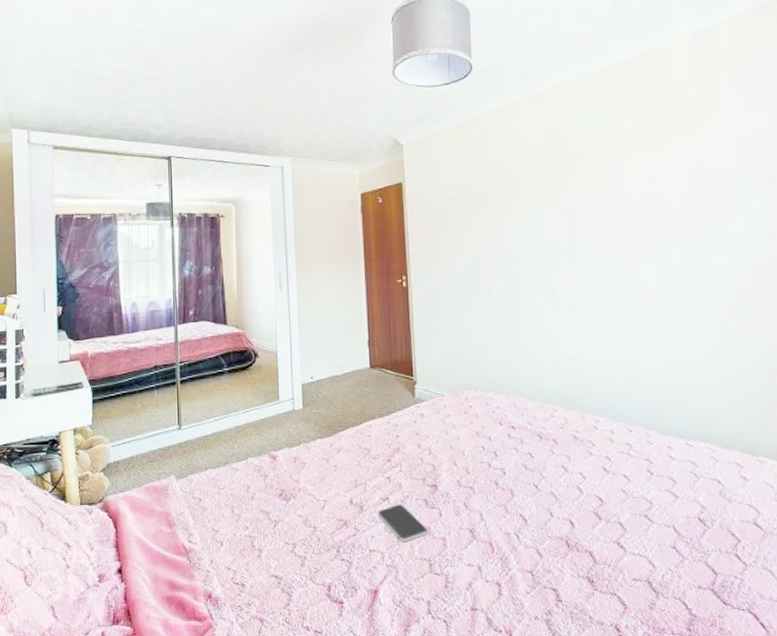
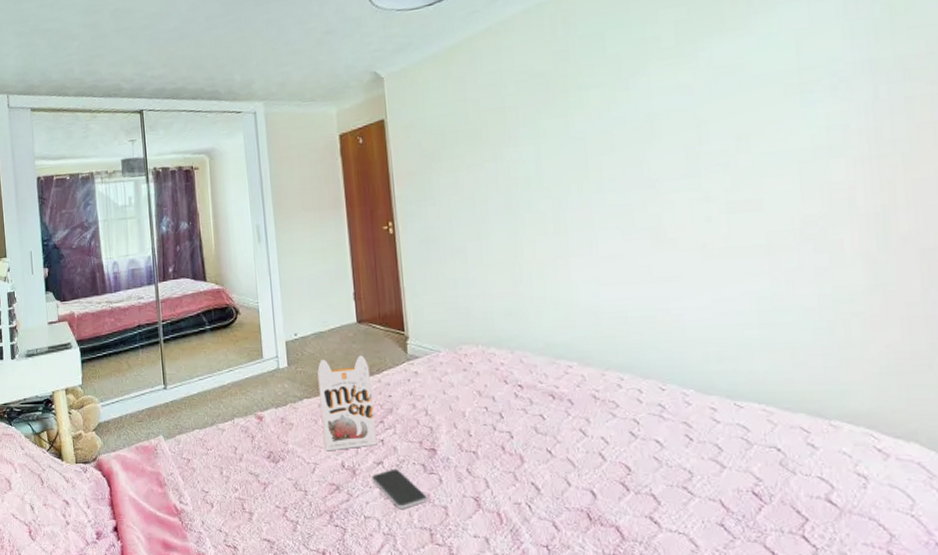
shopping bag: none [331,398,385,489] -> present [317,355,378,451]

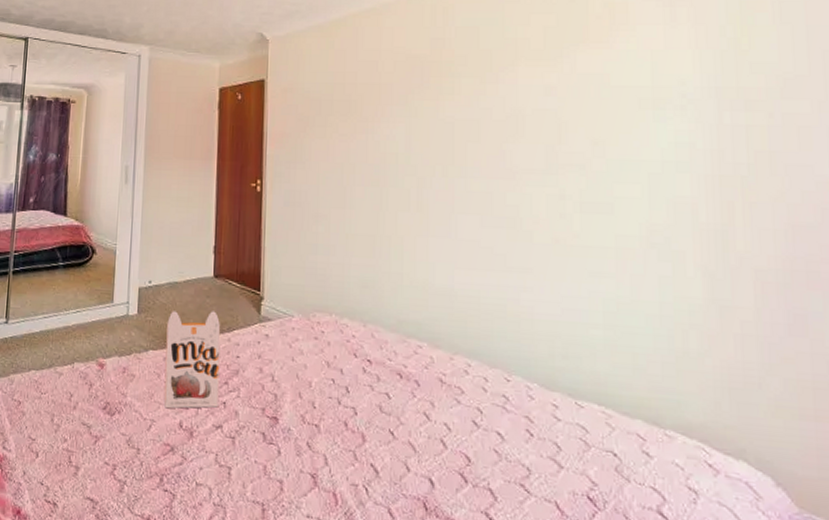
smartphone: present [372,468,427,509] -> none [209,434,263,479]

